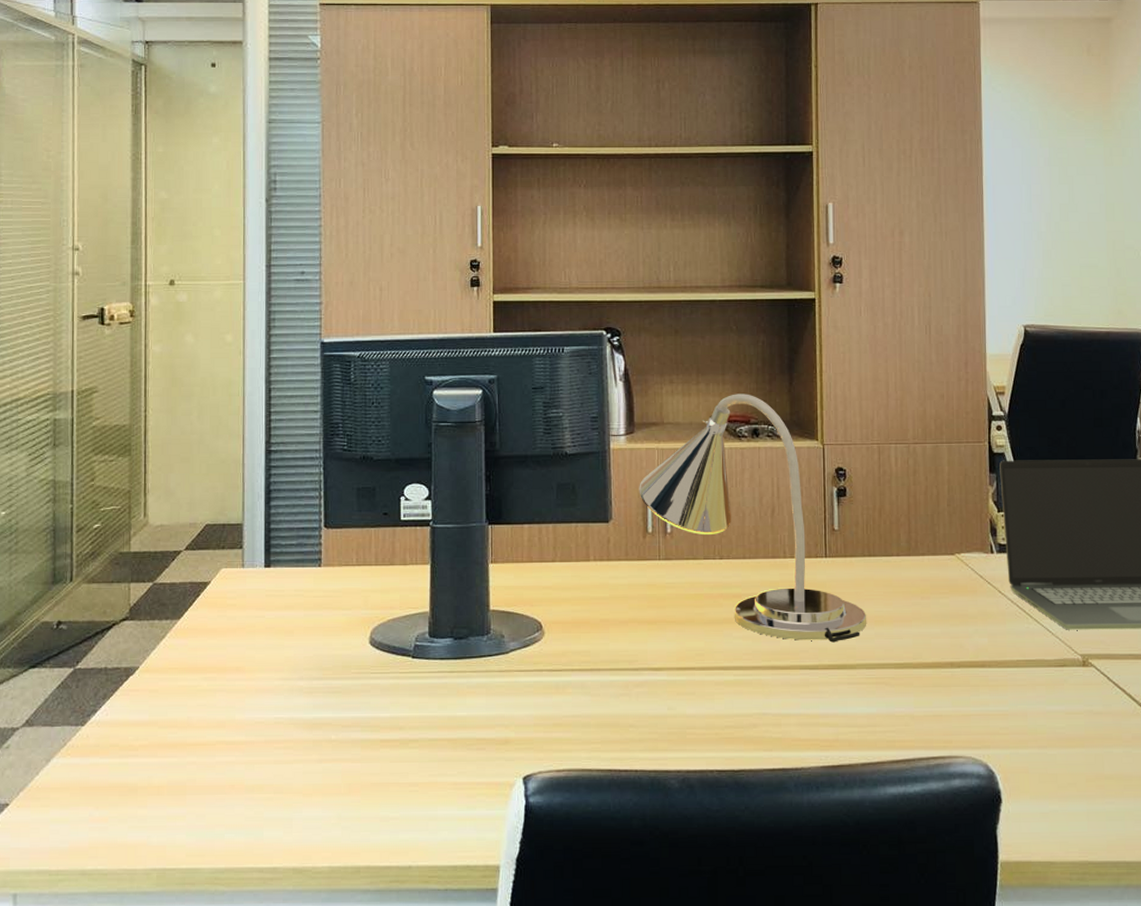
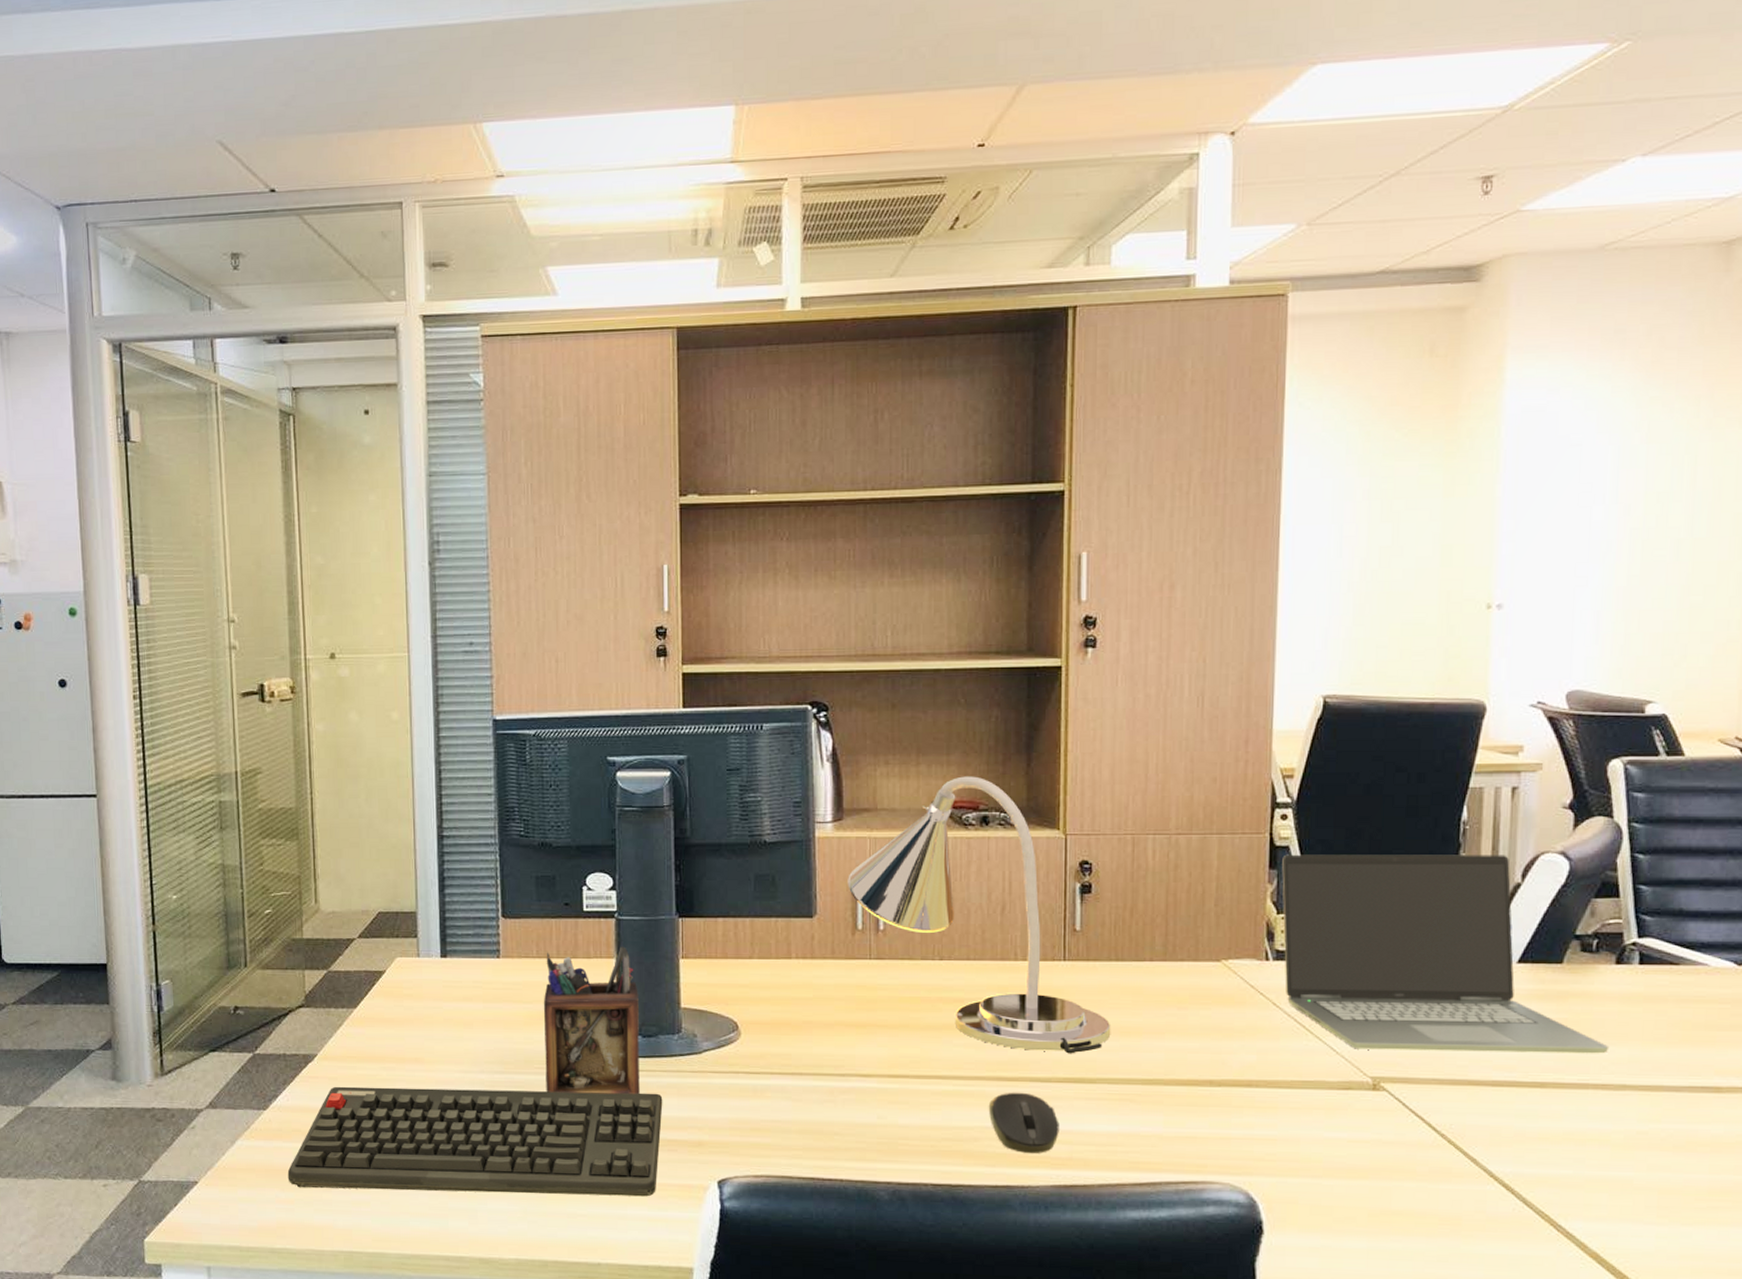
computer keyboard: none [102,693,472,805] -> present [287,1086,663,1197]
desk organizer: none [361,553,451,697] -> present [543,946,640,1095]
computer mouse: none [764,679,826,737] -> present [988,1092,1059,1153]

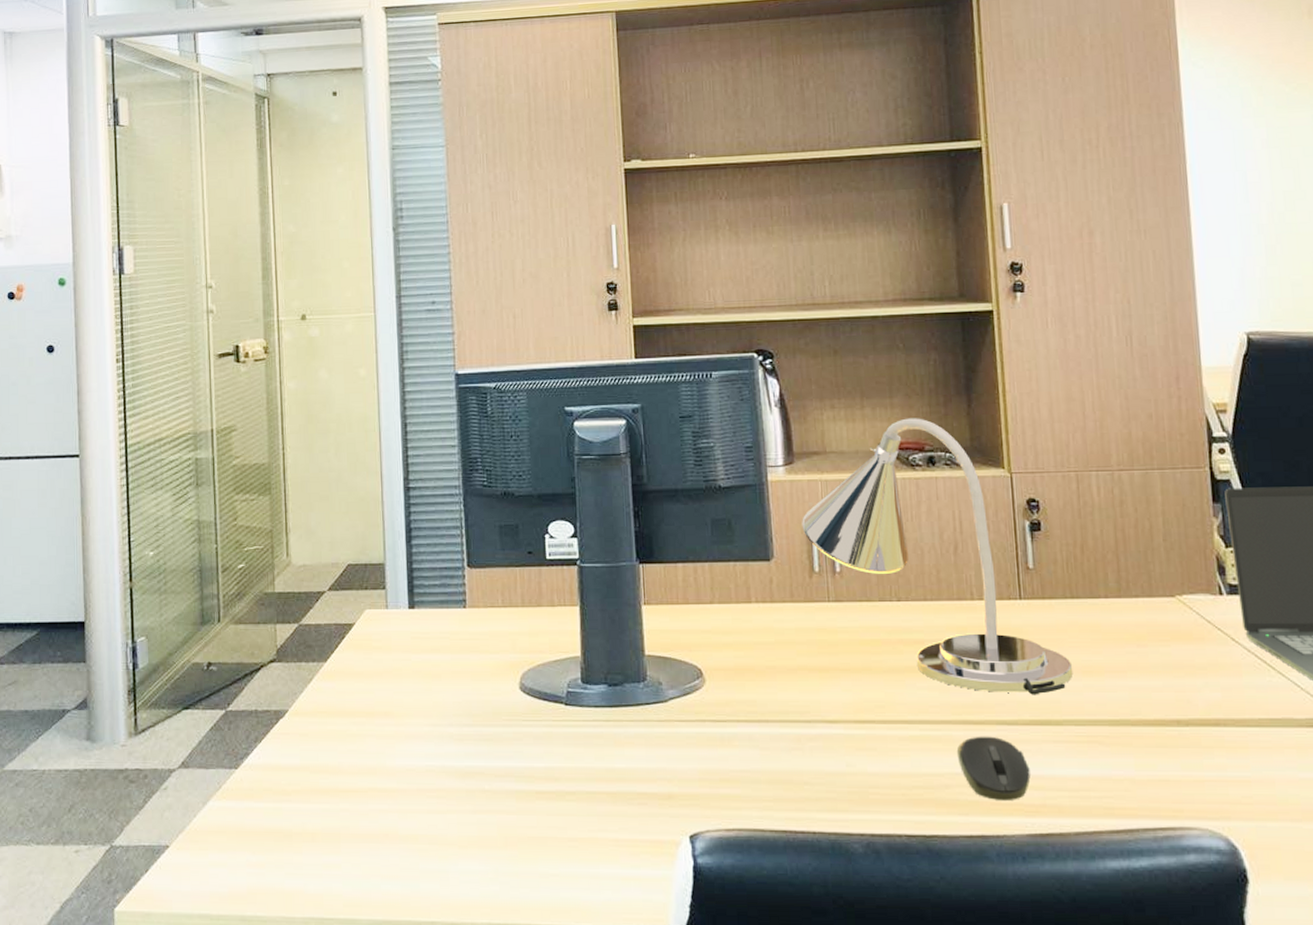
computer keyboard: present [287,1086,663,1197] -> none [258,743,631,854]
desk organizer: present [543,946,640,1095] -> none [509,594,608,746]

